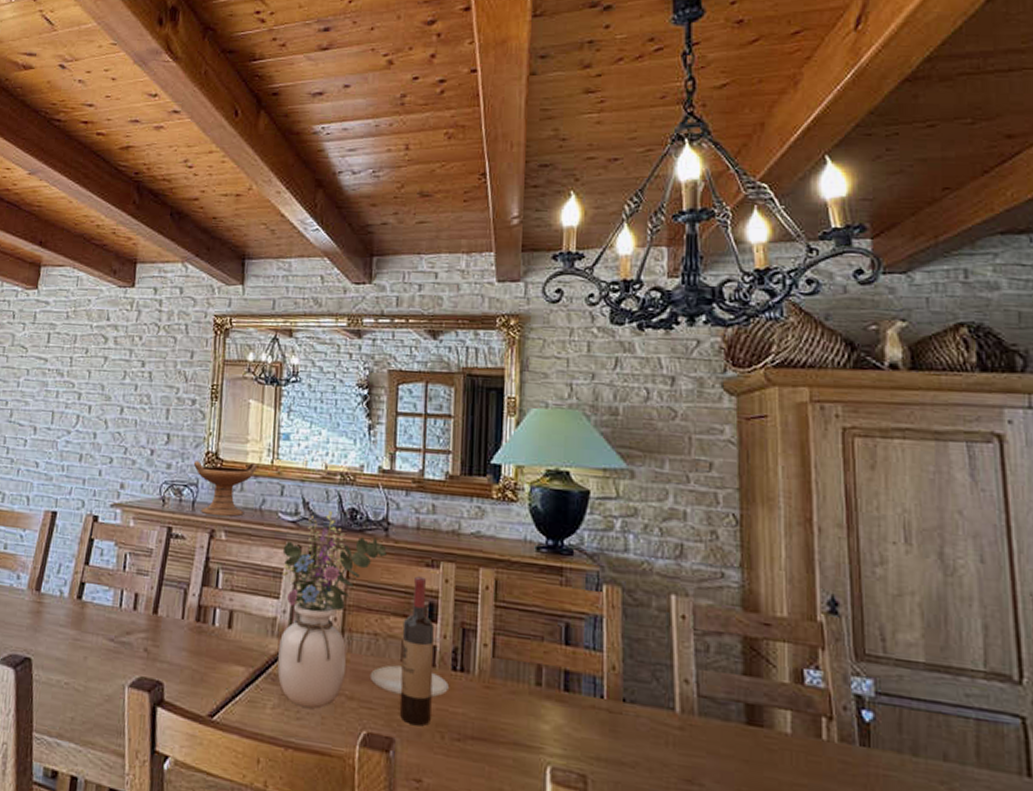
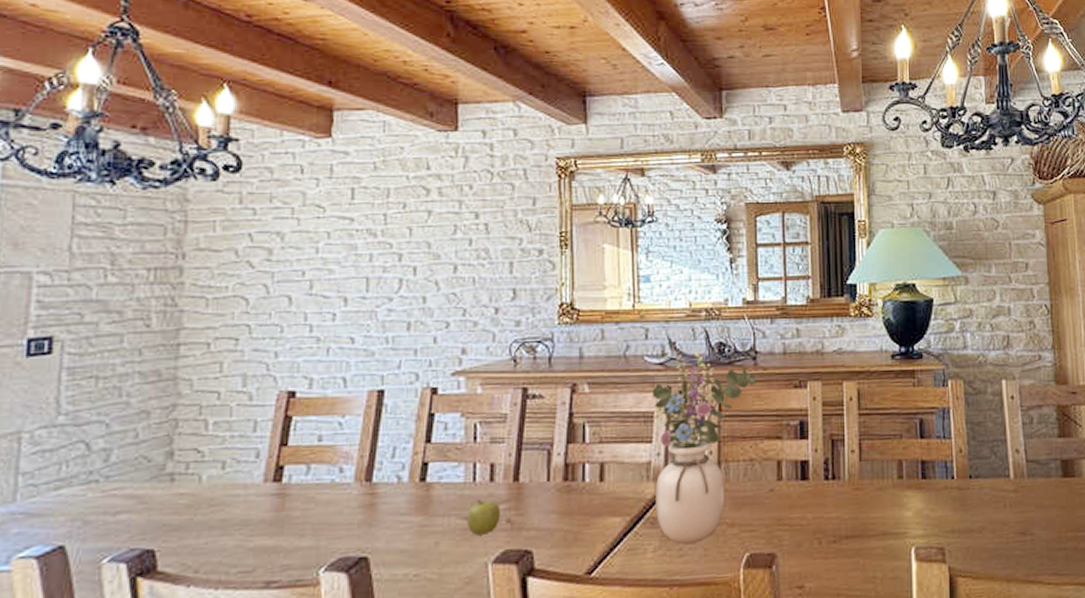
fruit: none [110,624,140,659] -> present [466,499,501,535]
decorative bowl: present [193,461,257,517] -> none [546,309,618,370]
plate: present [369,665,449,697] -> none [748,485,822,513]
wine bottle: present [399,576,435,726] -> none [776,398,808,538]

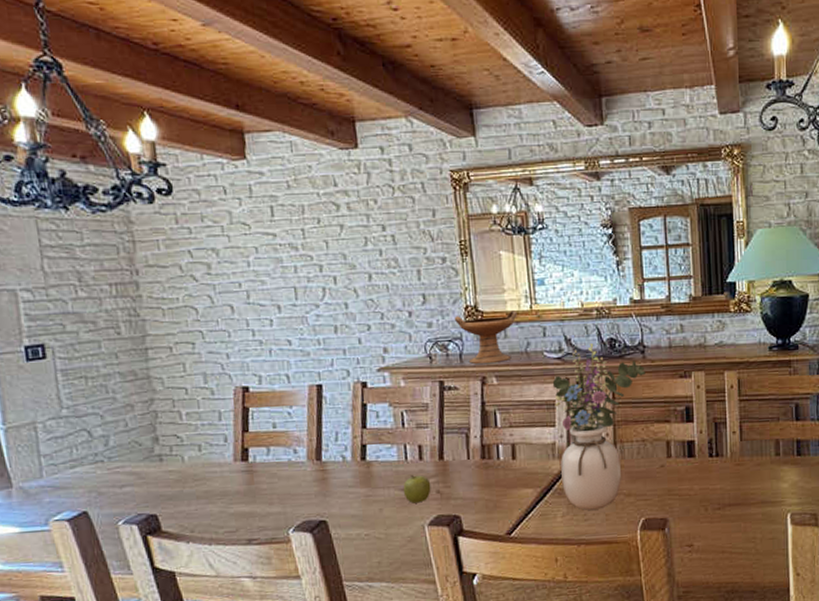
decorative bowl: none [546,309,618,370] -> present [454,311,517,365]

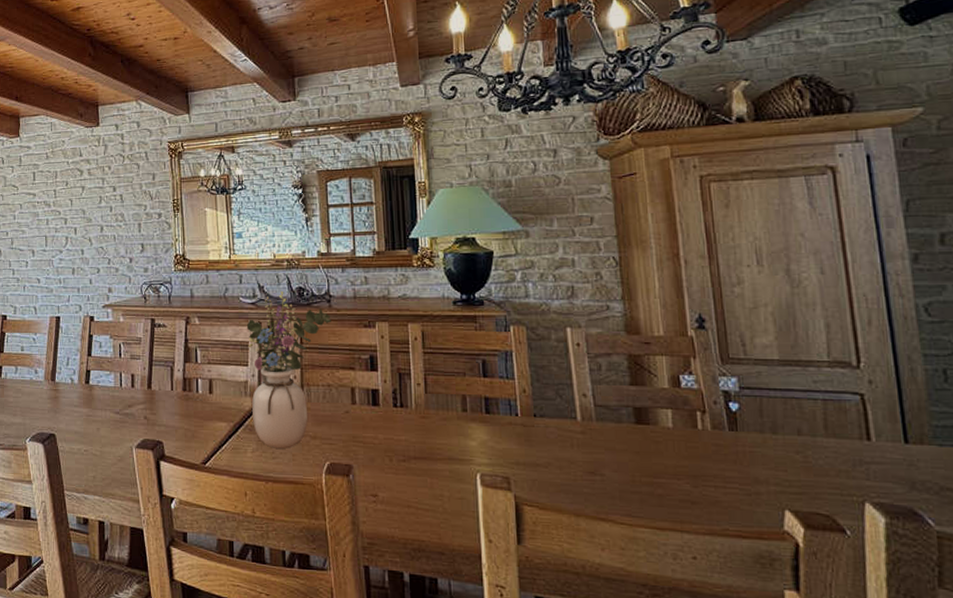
fruit: present [403,474,431,503] -> none [117,400,140,426]
decorative bowl: present [454,311,517,365] -> none [165,260,218,306]

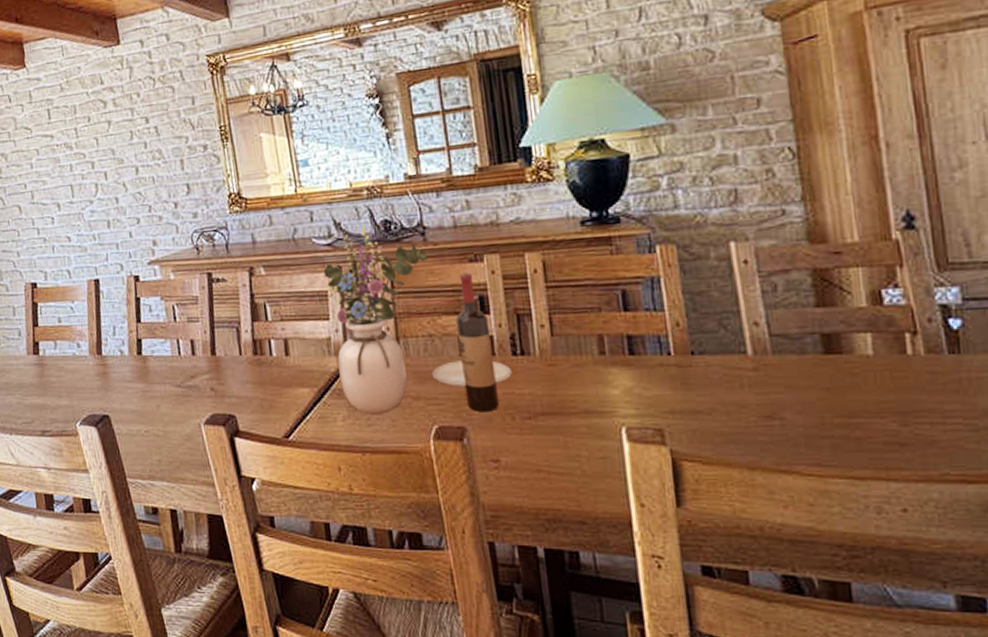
plate: none [327,408,392,431] -> present [431,360,512,388]
wine bottle: none [350,336,380,453] -> present [455,273,499,413]

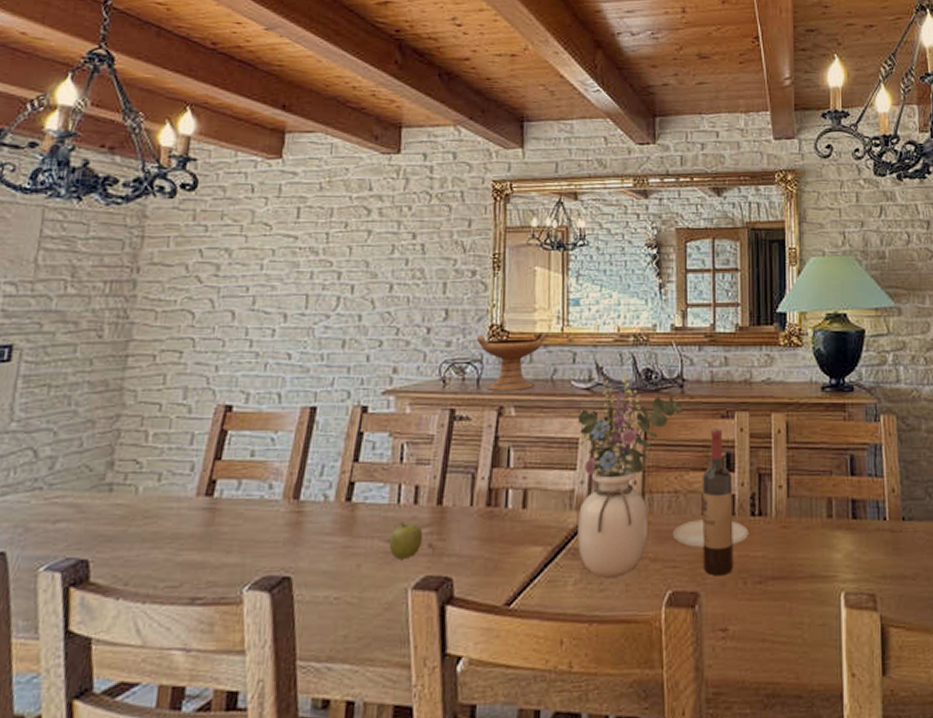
fruit: none [178,370,206,401] -> present [389,521,423,559]
decorative bowl: none [218,195,282,255] -> present [476,332,546,392]

